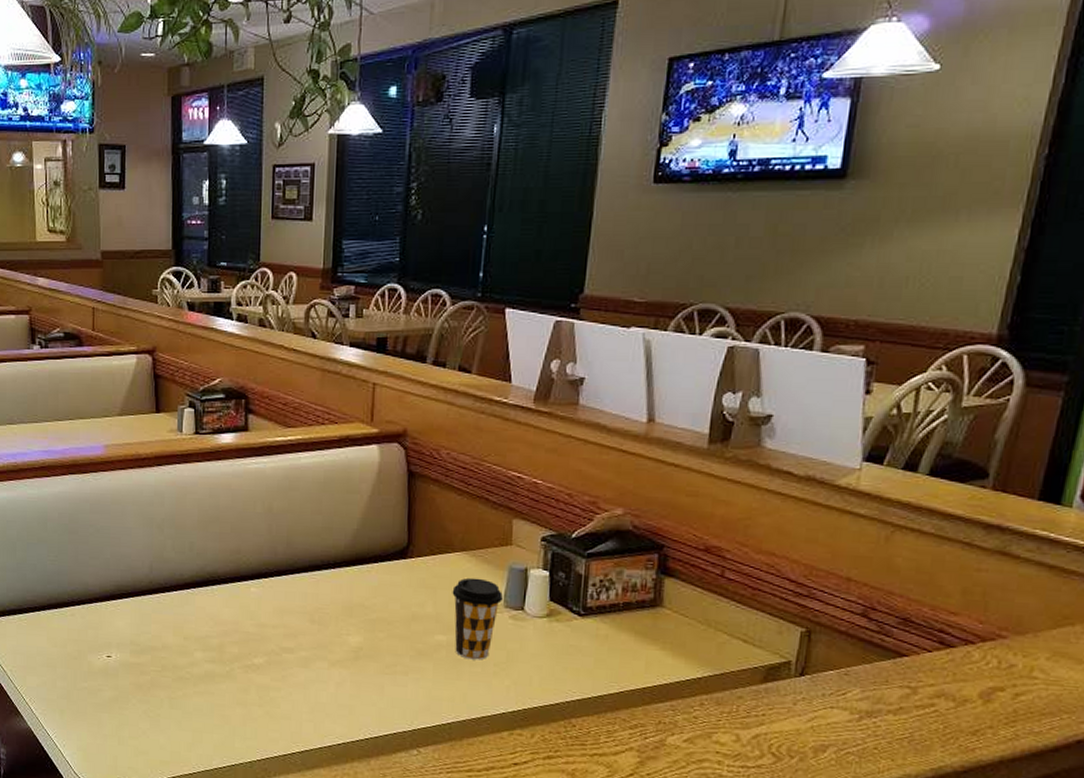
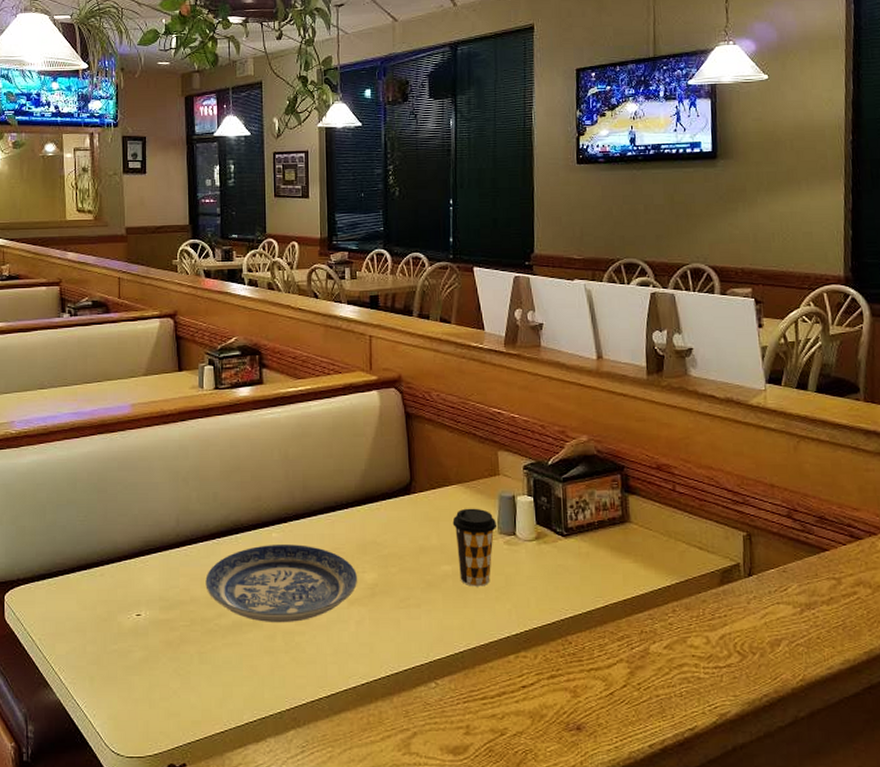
plate: none [178,599,342,678] -> present [205,544,358,623]

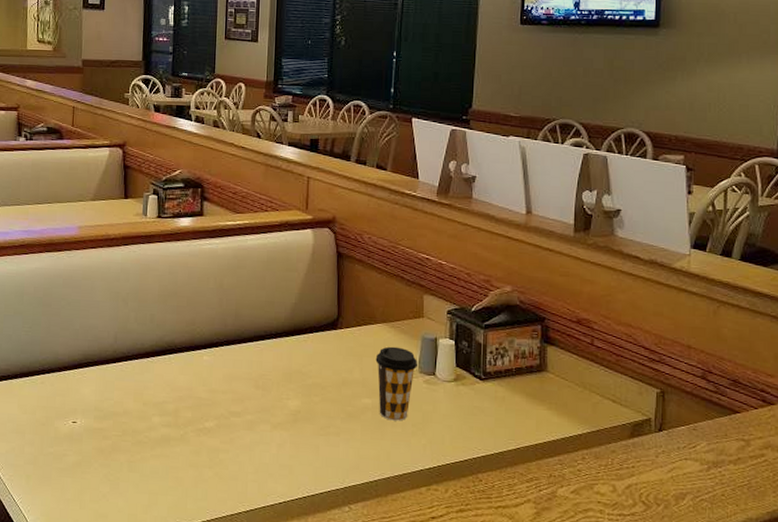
plate: present [205,544,358,623] -> none [138,366,282,441]

